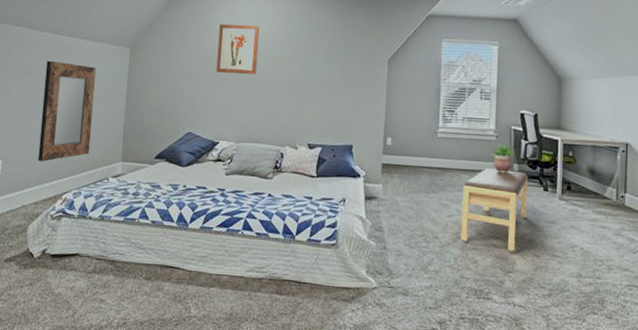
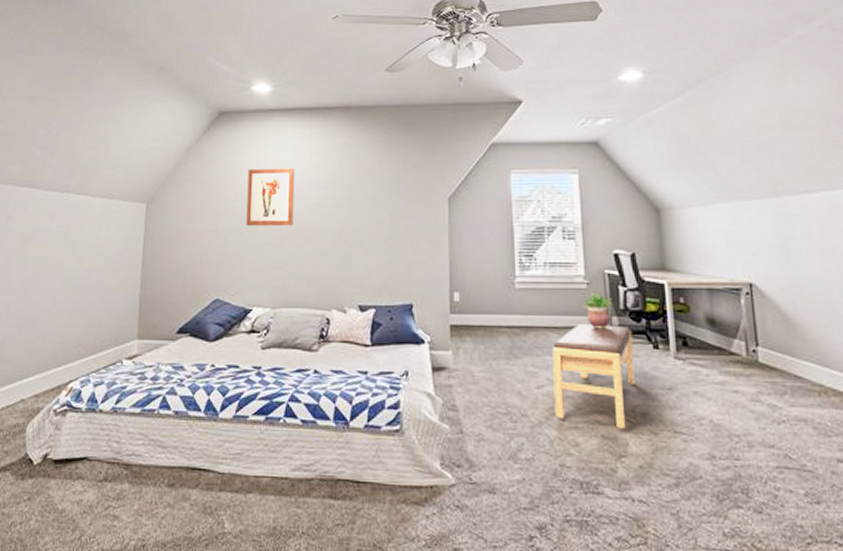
home mirror: present [38,60,96,162] -> none [39,223,107,344]

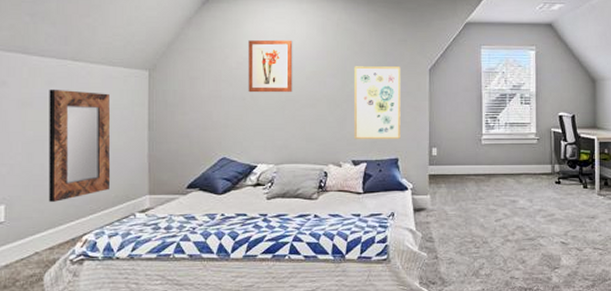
home mirror: none [39,223,107,344] -> present [48,89,111,202]
wall art: none [361,196,415,282] -> present [354,66,401,140]
bench: present [552,324,635,428] -> none [509,171,569,248]
potted plant: present [582,292,613,329] -> none [532,146,556,175]

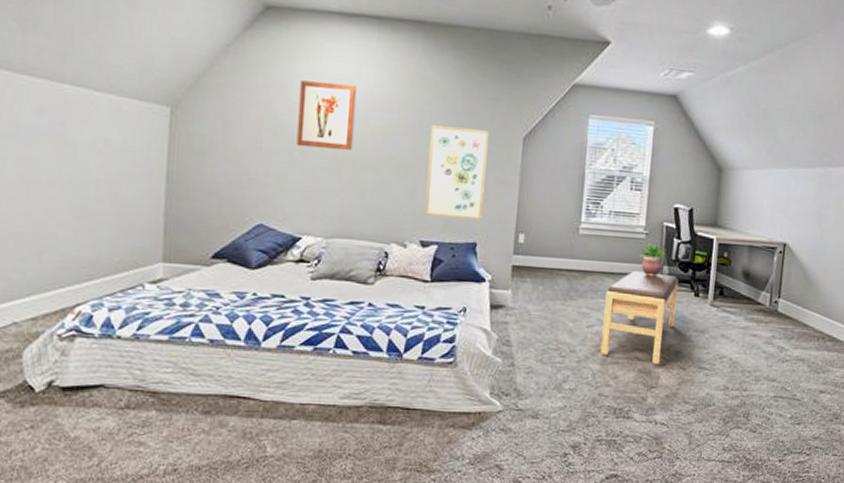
home mirror: present [48,89,111,202] -> none [33,118,119,262]
bench: none [509,171,569,248] -> present [600,271,679,364]
potted plant: none [532,146,556,175] -> present [638,242,667,277]

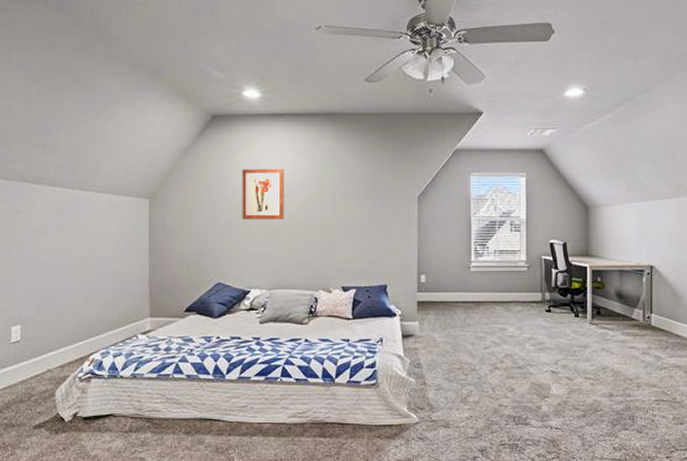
wall art: present [425,125,489,221] -> none [344,194,390,267]
bench: present [600,271,679,364] -> none [497,299,559,377]
potted plant: present [638,242,667,277] -> none [522,273,546,303]

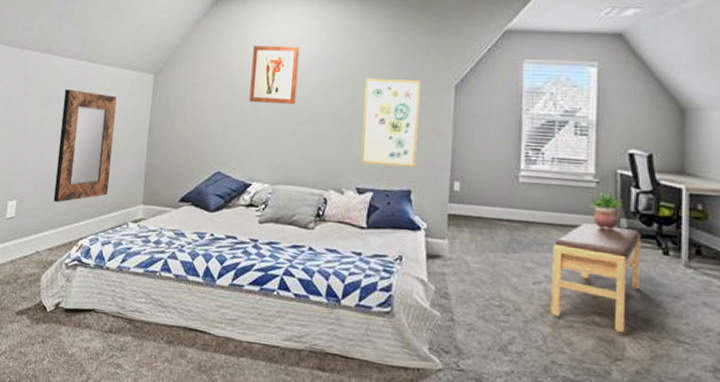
home mirror: none [59,216,115,323] -> present [53,88,117,202]
wall art: none [344,194,390,267] -> present [360,78,421,168]
bench: none [497,299,559,377] -> present [550,223,641,332]
potted plant: none [522,273,546,303] -> present [589,191,623,231]

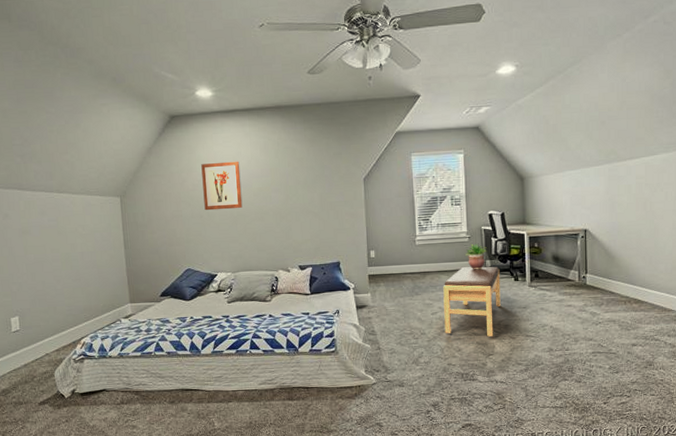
home mirror: present [53,88,117,202] -> none [42,218,99,312]
wall art: present [360,78,421,168] -> none [296,178,341,247]

